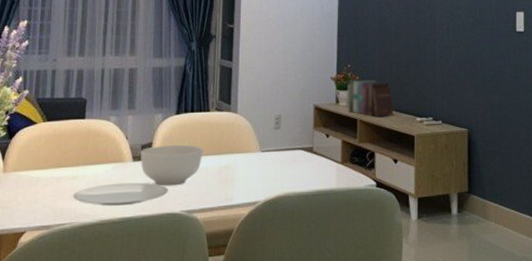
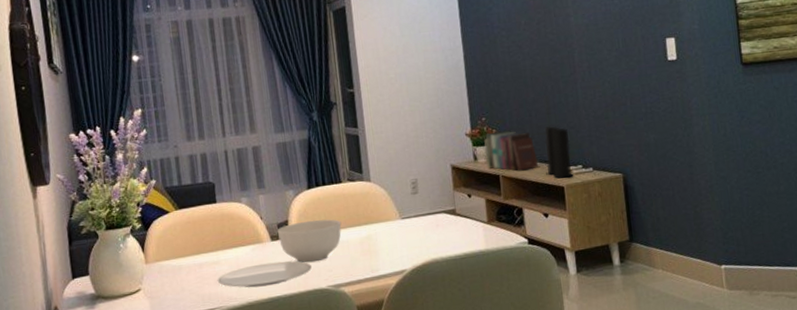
speaker: none [400,78,424,128] -> present [544,125,574,179]

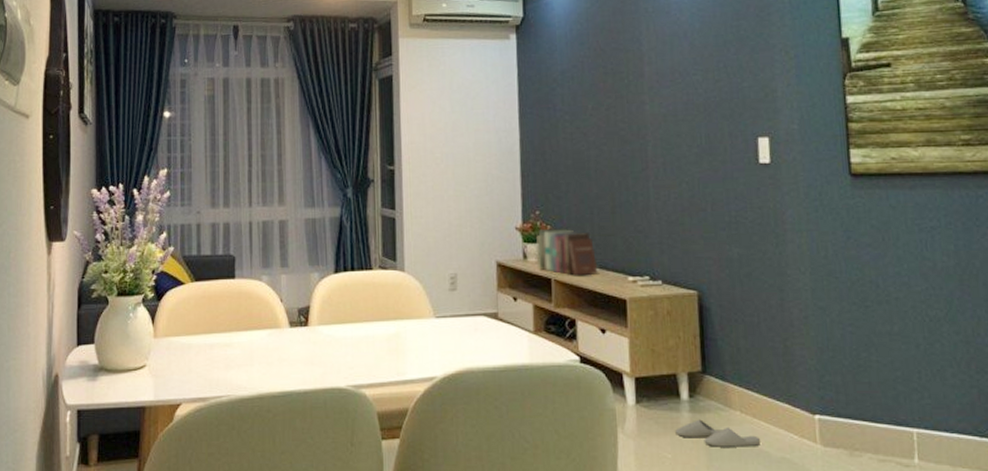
plate: present [217,261,312,288] -> none [227,351,331,378]
bowl: present [277,219,342,263] -> none [297,308,368,355]
speaker: present [544,125,574,179] -> none [606,227,639,289]
slippers: none [610,279,679,301] -> present [675,419,760,447]

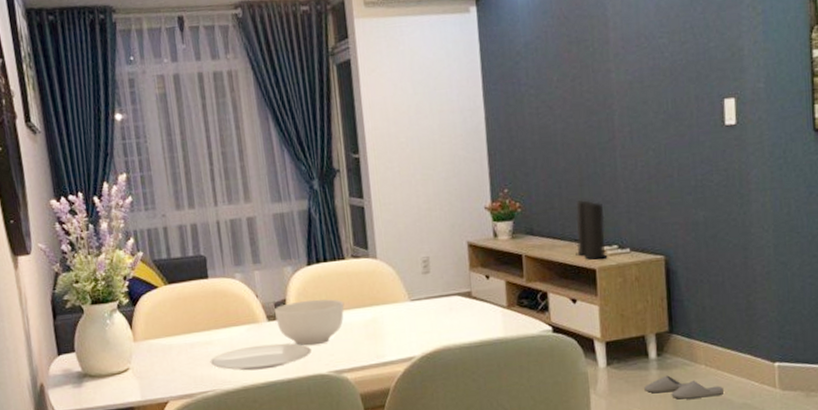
plate: none [227,351,331,378] -> present [210,343,312,371]
bowl: none [297,308,368,355] -> present [274,299,344,345]
books: present [536,228,598,276] -> none [506,204,568,251]
speaker: none [606,227,639,289] -> present [575,199,608,260]

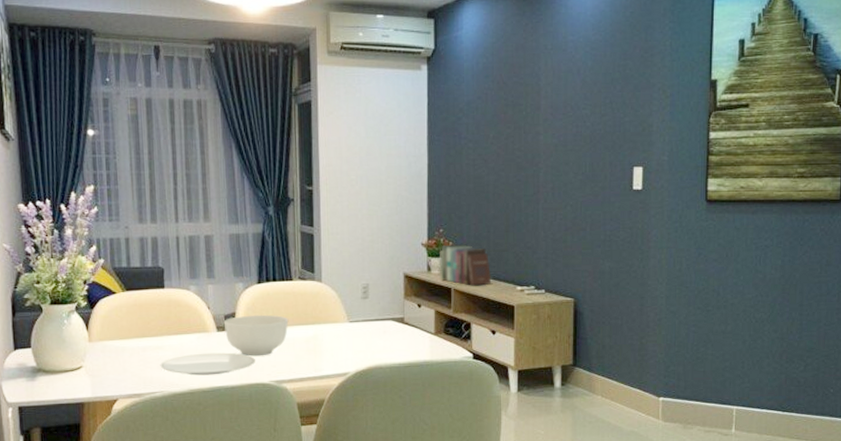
books: none [506,204,568,251] -> present [439,244,492,286]
speaker: present [575,199,608,260] -> none [498,243,525,297]
slippers: present [644,375,724,399] -> none [548,403,615,424]

